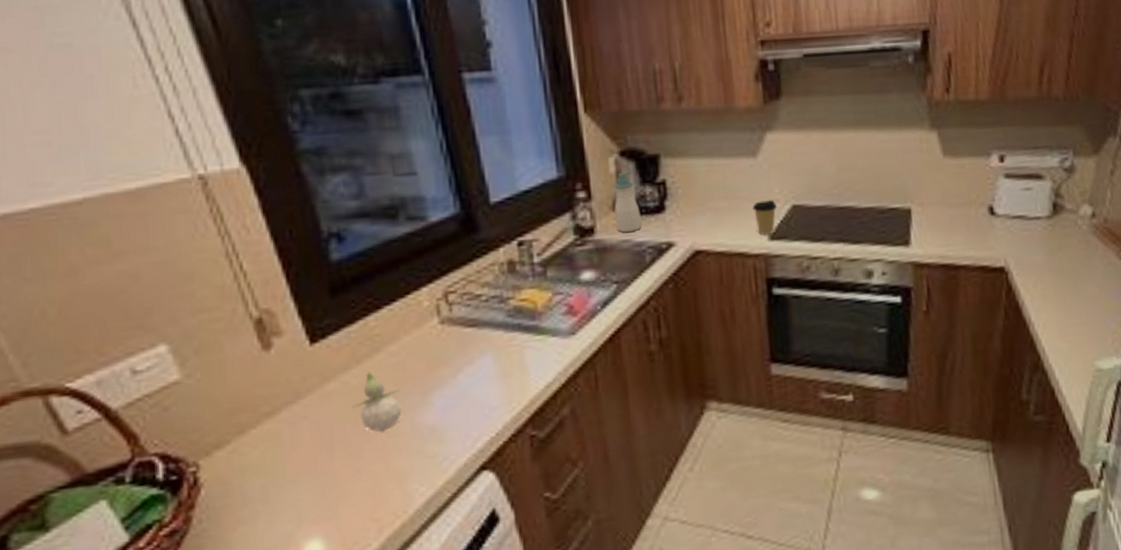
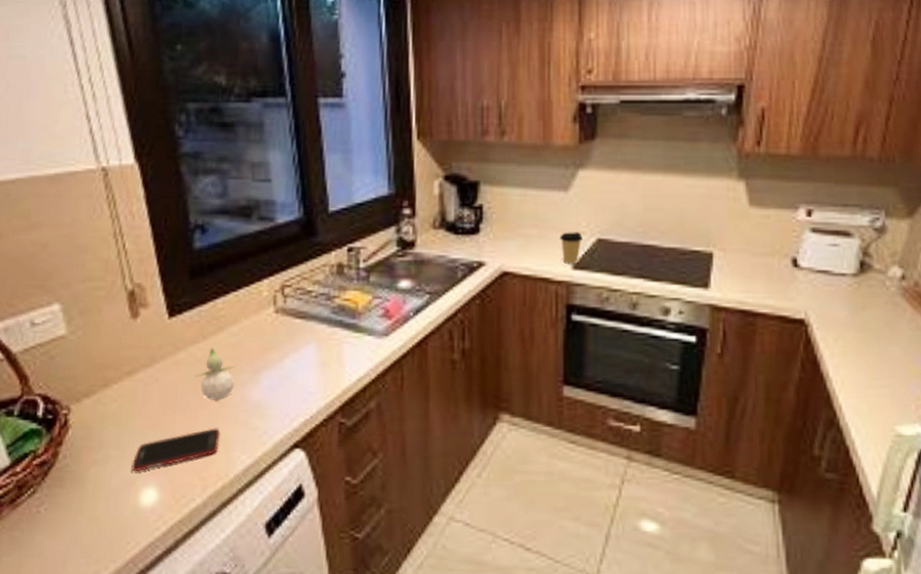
cell phone: none [287,461,392,525] -> present [131,428,221,472]
soap bottle: present [614,171,641,232] -> none [434,194,457,248]

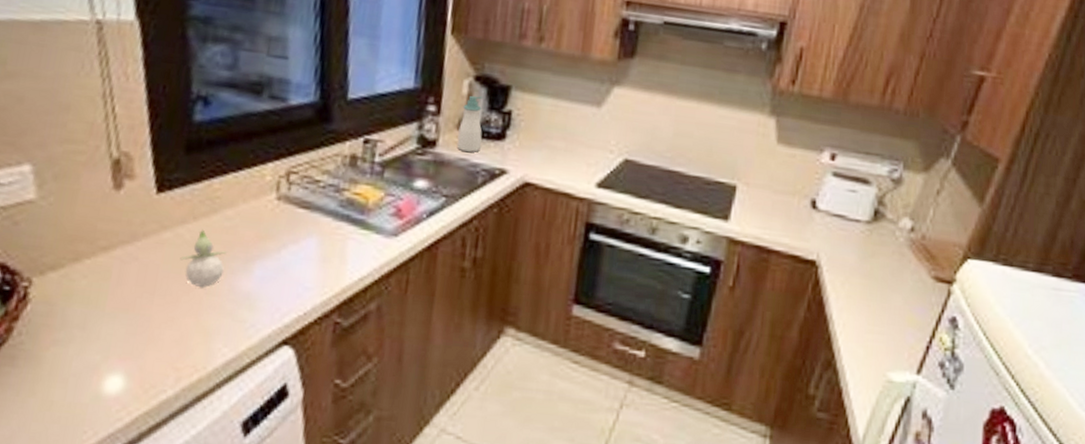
cell phone: present [131,428,221,472] -> none [97,315,203,357]
soap bottle: none [434,194,457,248] -> present [457,95,483,152]
coffee cup: present [560,232,583,265] -> none [587,148,610,183]

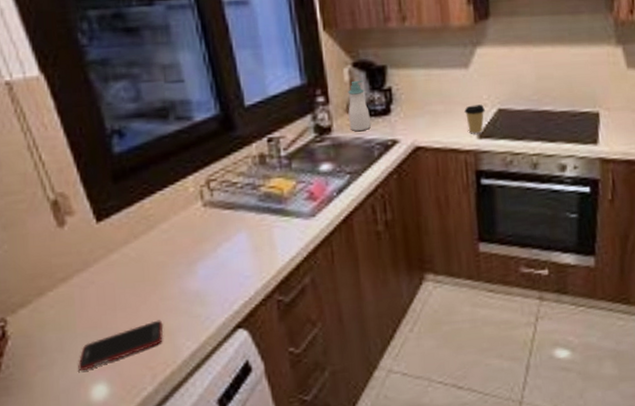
cell phone: none [97,315,203,357] -> present [78,320,164,371]
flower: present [180,229,227,288] -> none [131,245,172,296]
coffee cup: none [587,148,610,183] -> present [464,104,485,135]

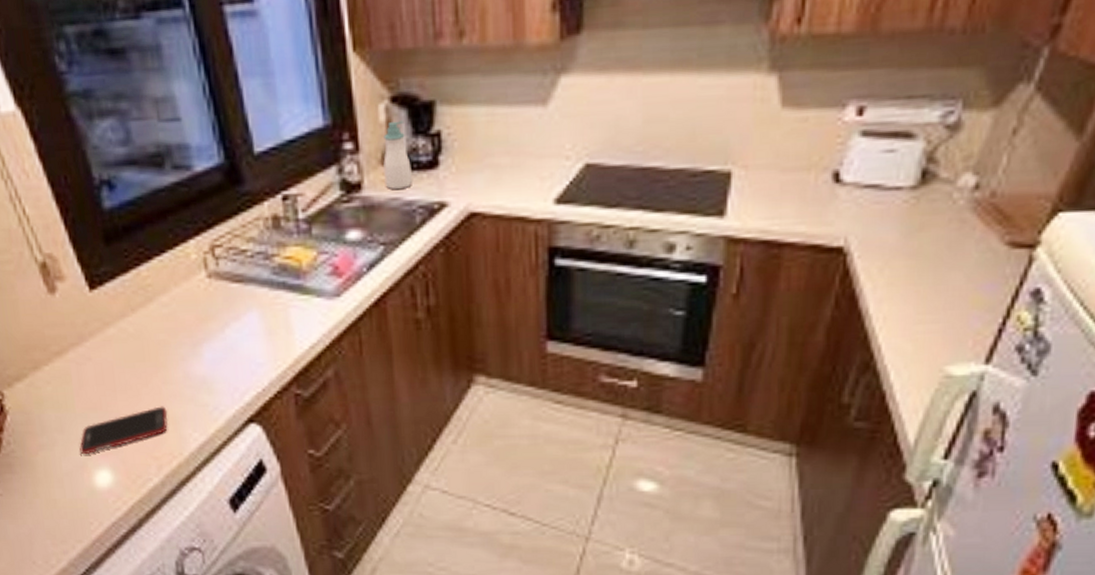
coffee cup: present [464,104,485,135] -> none [538,157,567,199]

